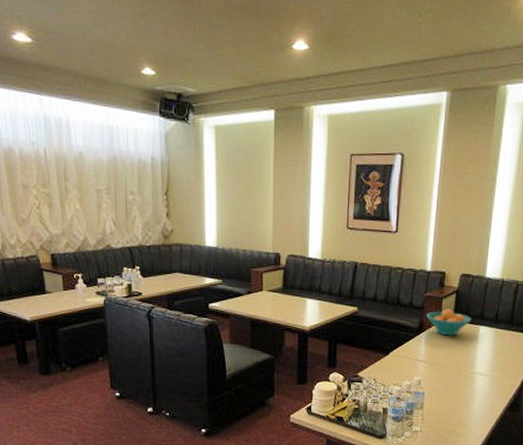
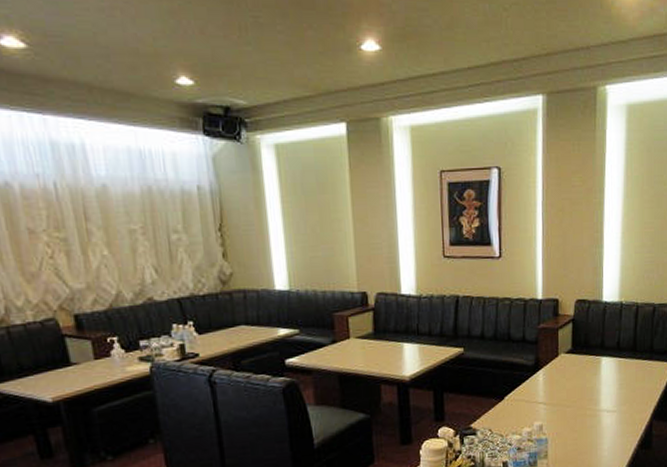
fruit bowl: present [426,309,472,336] -> none [542,340,592,372]

